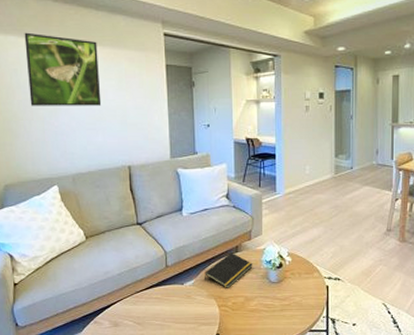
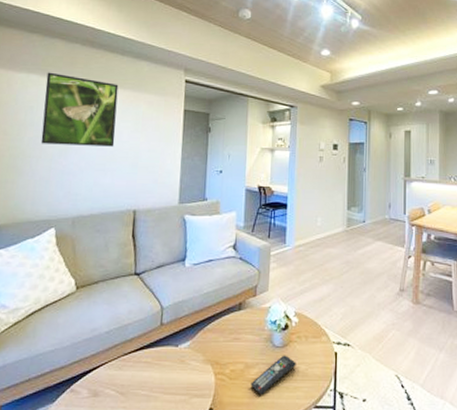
notepad: present [205,252,253,288] -> none [202,310,256,352]
remote control: none [251,289,291,322] -> present [250,355,296,395]

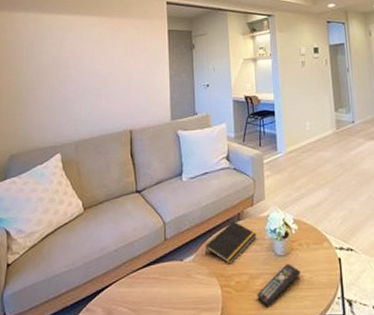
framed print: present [41,72,119,147] -> none [42,9,108,76]
notepad: none [202,310,256,352] -> present [205,221,257,264]

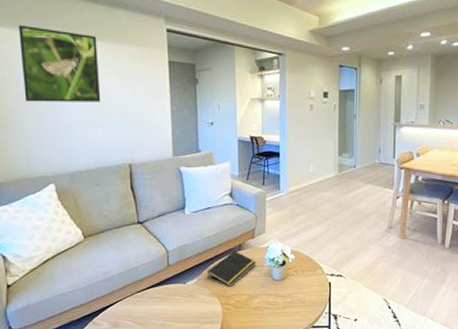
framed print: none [42,9,108,76] -> present [18,25,101,102]
remote control: present [257,263,301,306] -> none [254,286,294,319]

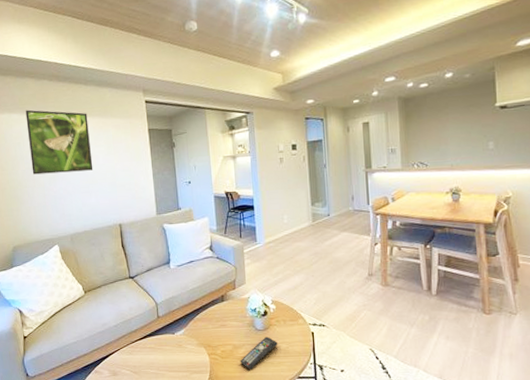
notepad: present [207,251,256,287] -> none [193,302,239,337]
remote control: none [254,286,294,319] -> present [240,336,278,370]

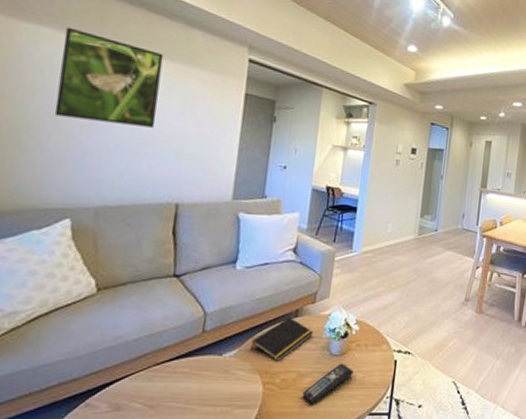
notepad: none [193,302,239,337] -> present [251,317,313,361]

